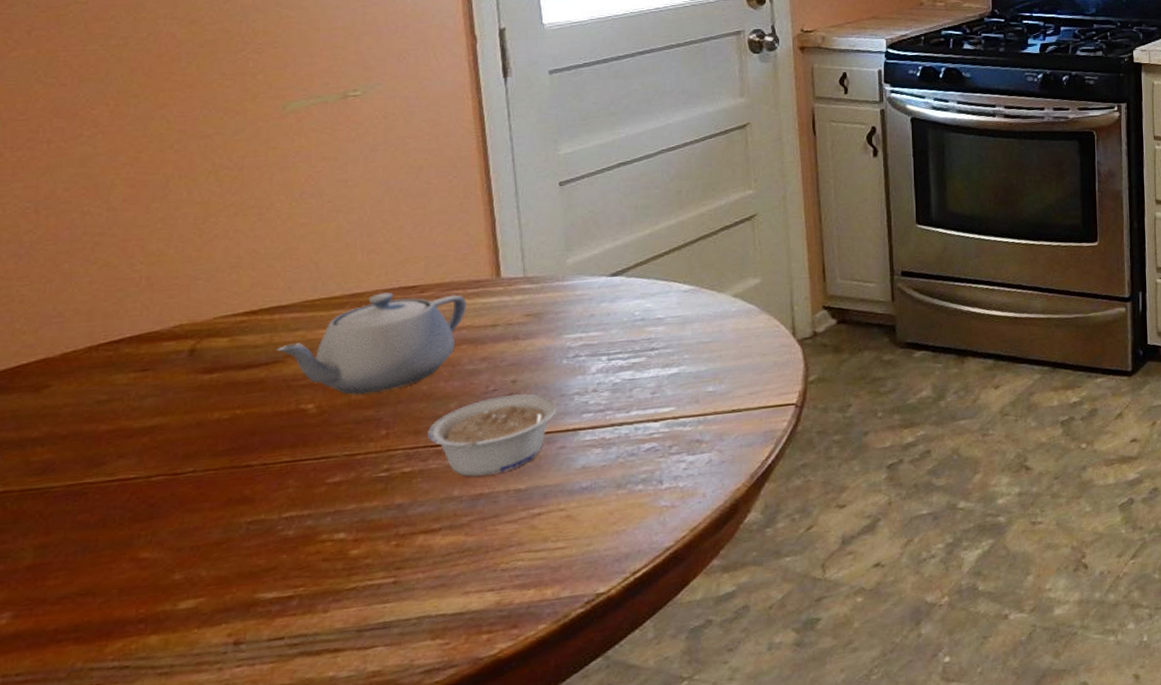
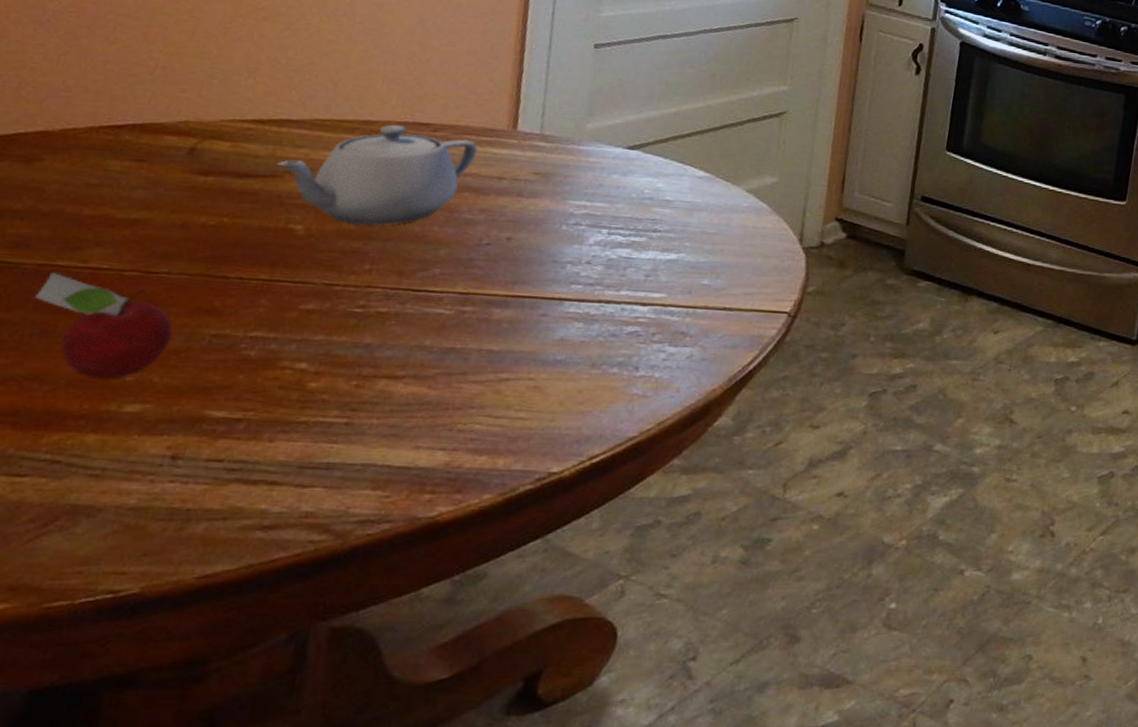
fruit: none [71,490,210,584] -> present [35,272,173,380]
legume: present [428,393,557,477] -> none [410,251,548,331]

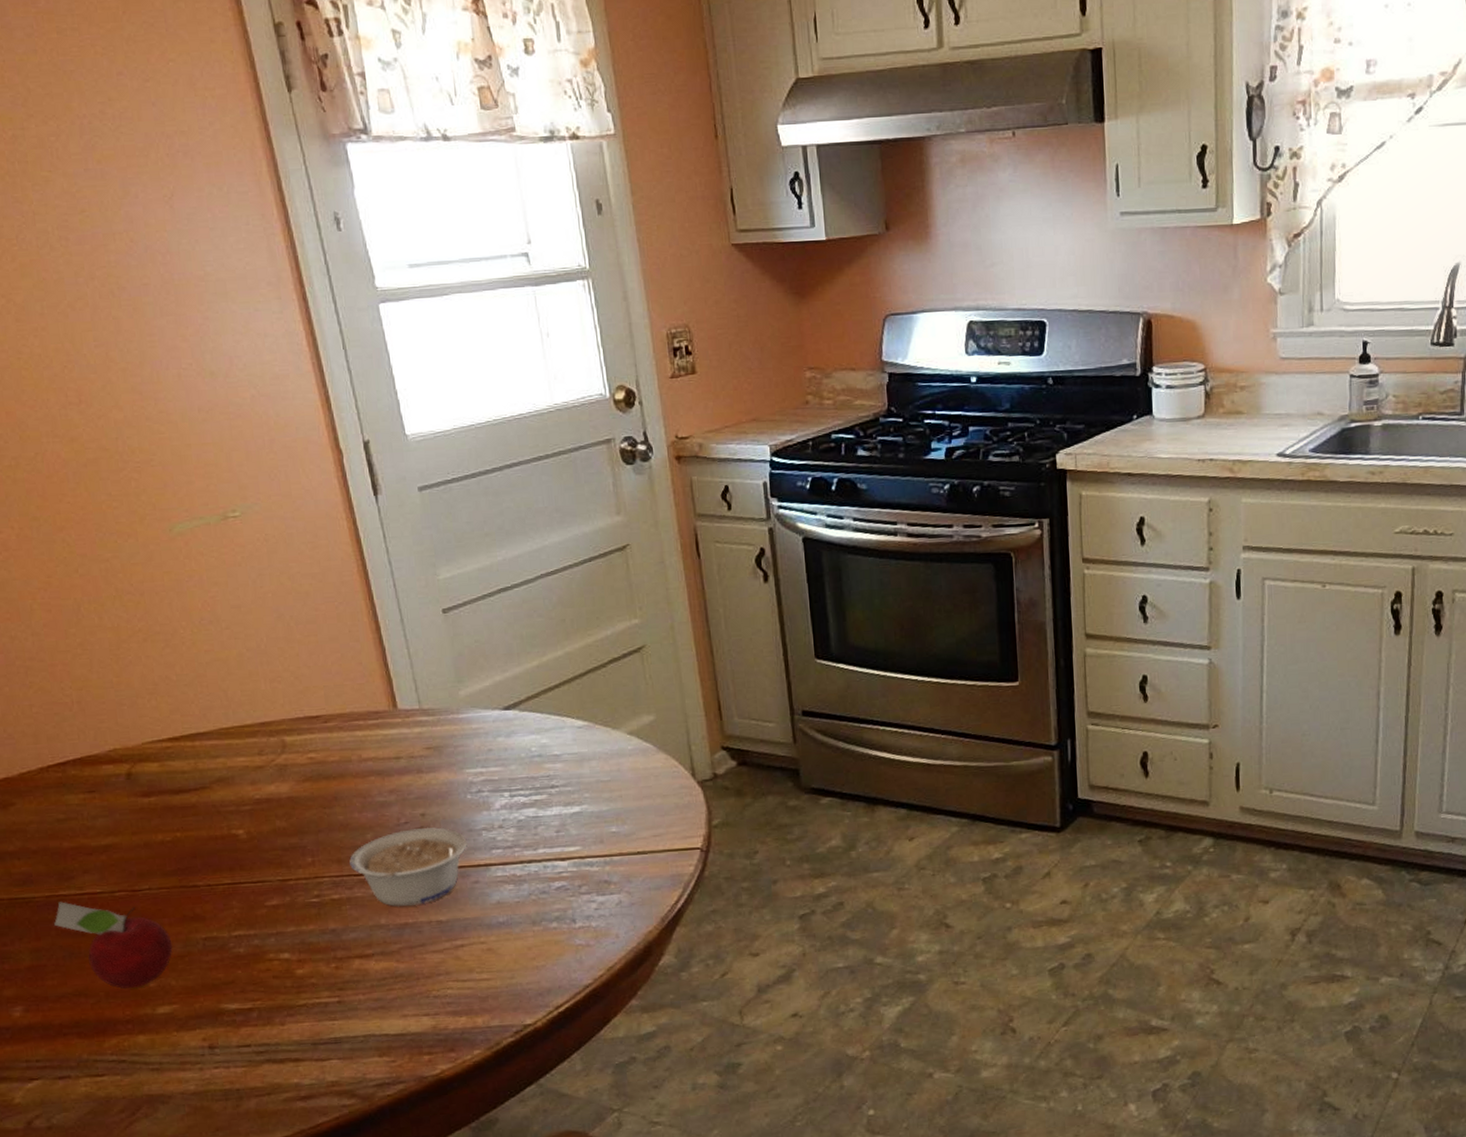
teapot: present [276,124,478,225] -> none [201,722,369,823]
legume: none [410,251,548,331] -> present [349,827,467,906]

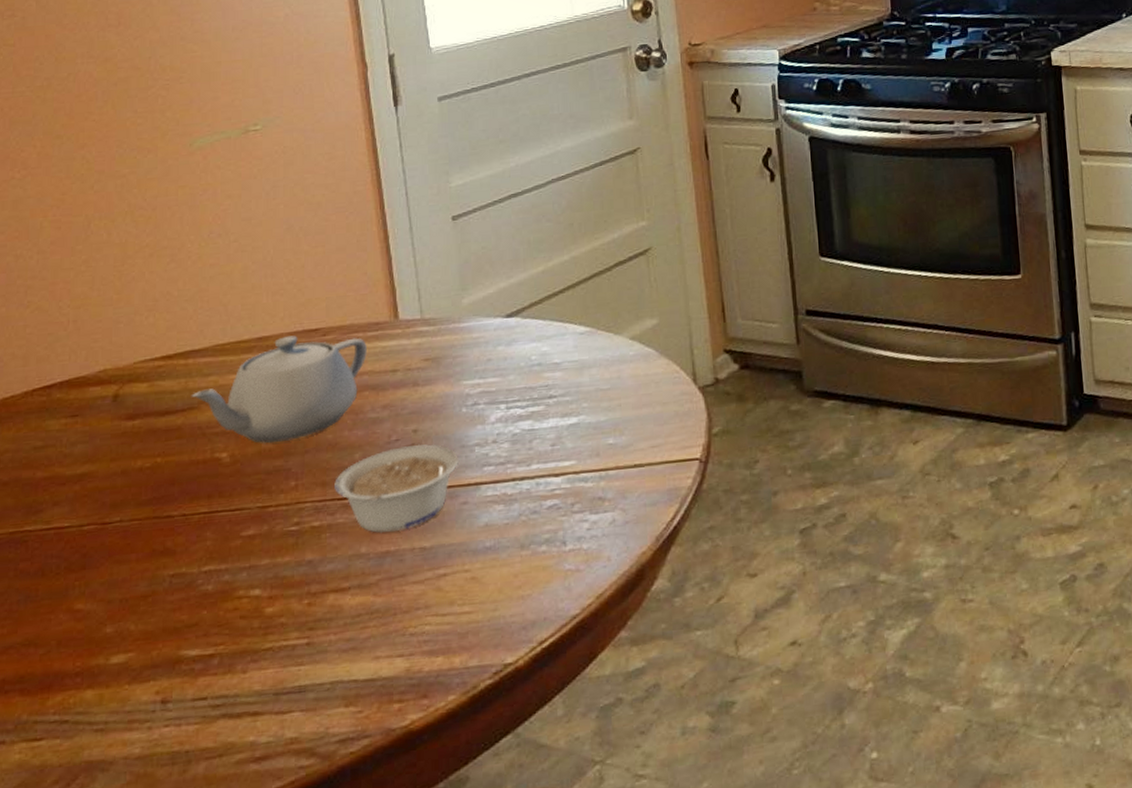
fruit: present [54,902,173,989] -> none [14,538,137,636]
teapot: none [201,722,369,823] -> present [191,335,367,444]

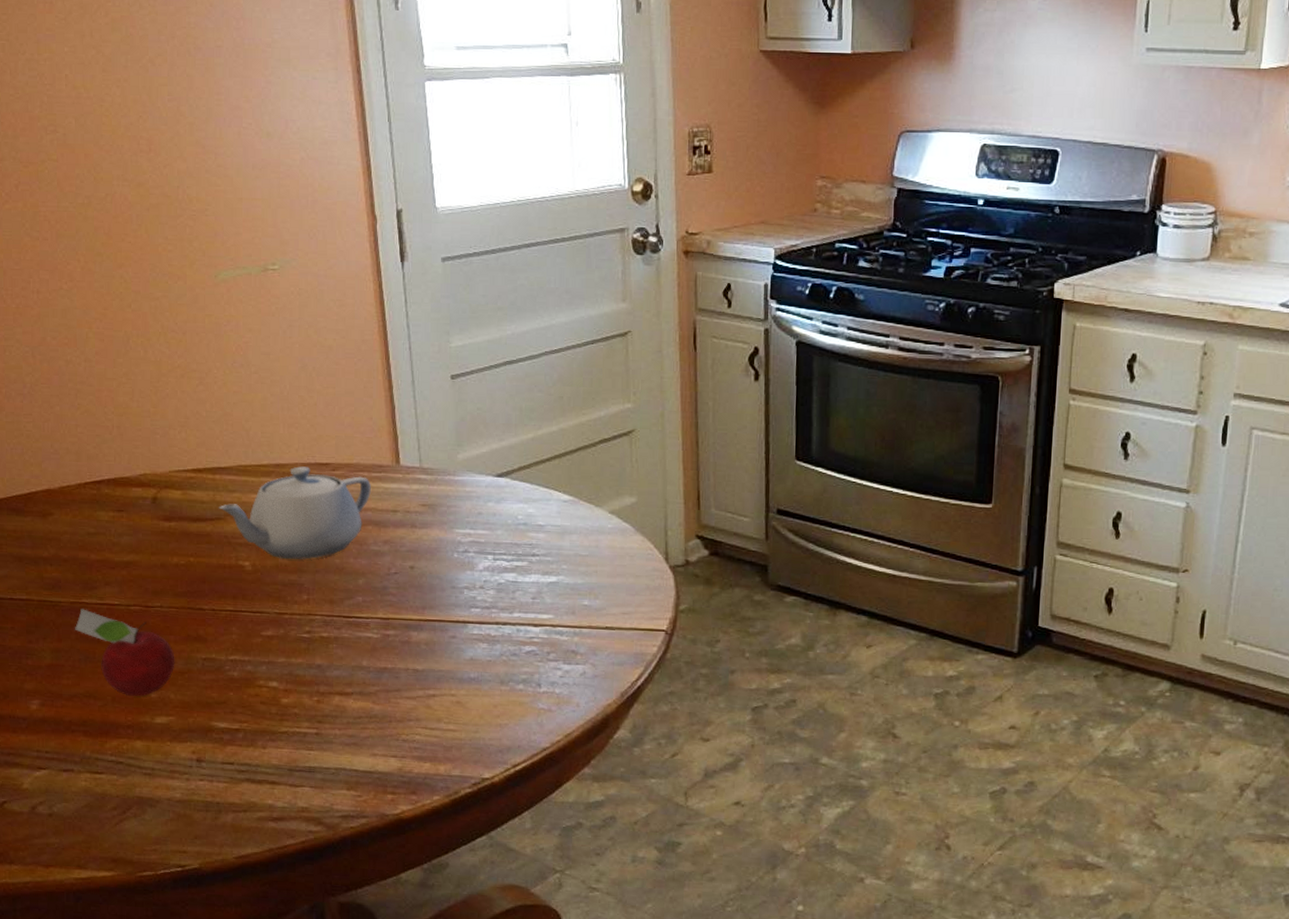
fruit: none [14,538,137,636] -> present [75,609,175,696]
legume: present [334,444,459,533] -> none [341,579,449,652]

